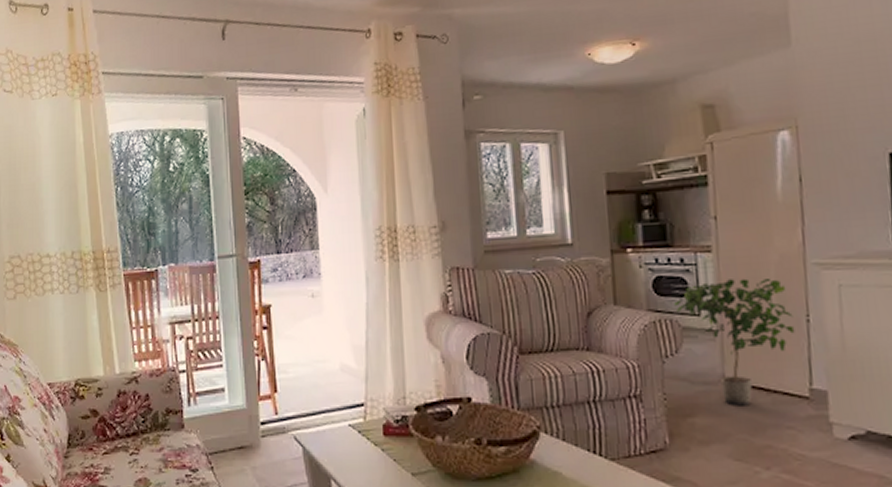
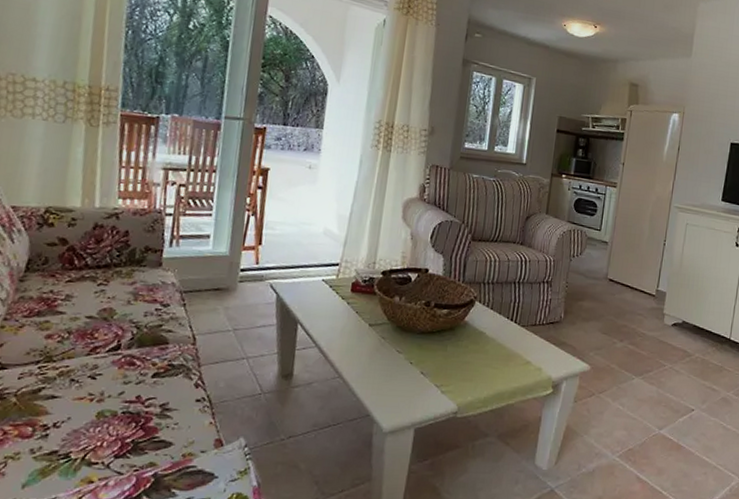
potted plant: present [674,278,795,406] -> none [586,208,657,297]

